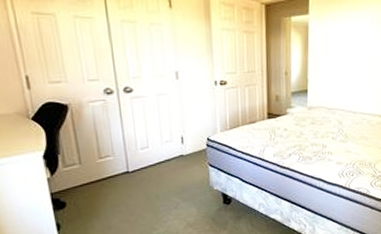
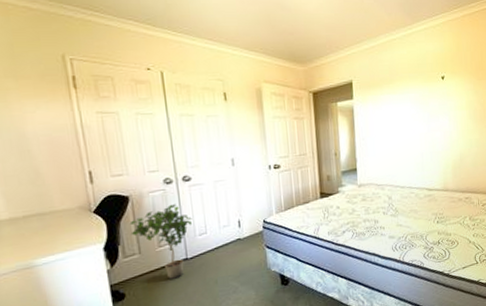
potted plant: none [69,115,134,192] -> present [130,203,192,280]

